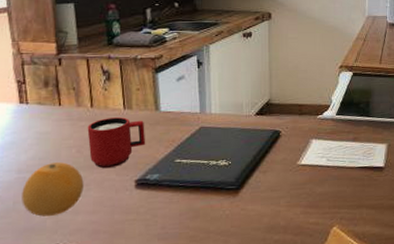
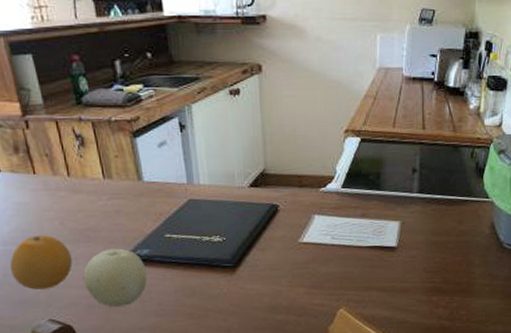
mug: present [87,117,146,169] -> none [67,187,132,243]
fruit: none [91,173,154,232] -> present [82,248,147,307]

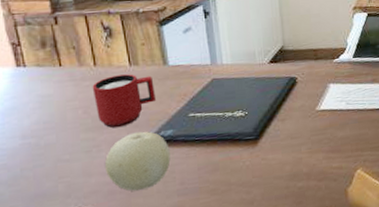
fruit: present [10,234,73,290] -> none [29,124,95,182]
mug: none [67,187,132,243] -> present [92,74,157,129]

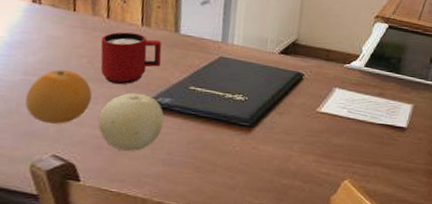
fruit: none [29,124,95,182] -> present [25,69,92,124]

